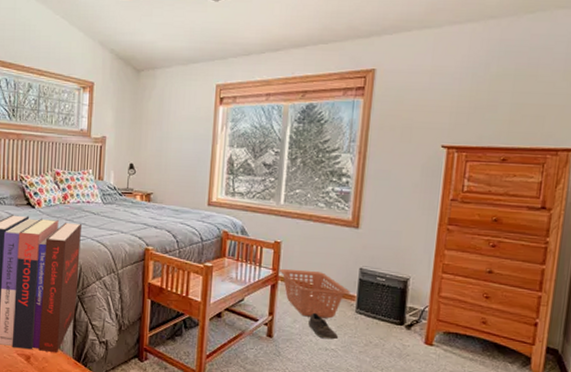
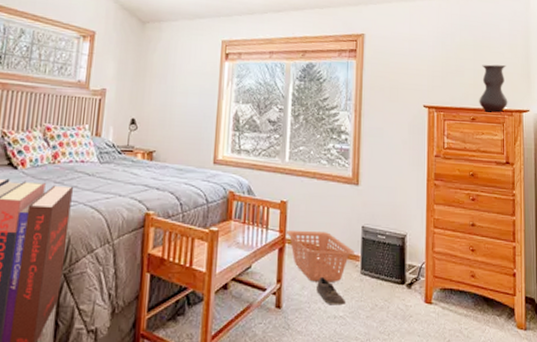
vase: none [514,96,557,153] -> present [479,64,508,113]

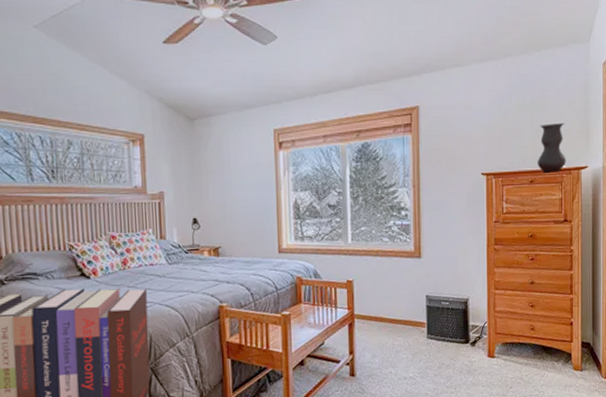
laundry basket: present [286,231,354,282] -> none [354,304,420,350]
shoe: present [316,276,346,306] -> none [387,344,415,369]

